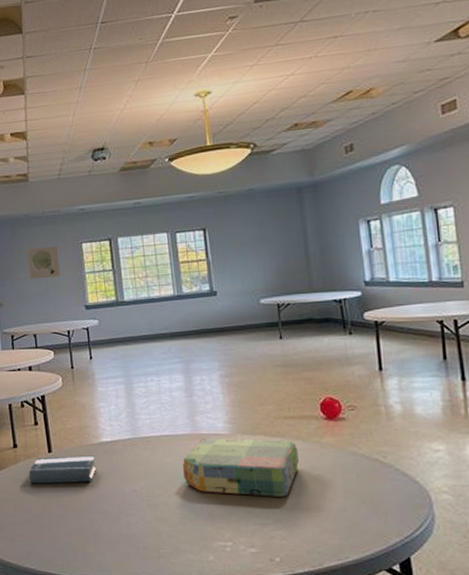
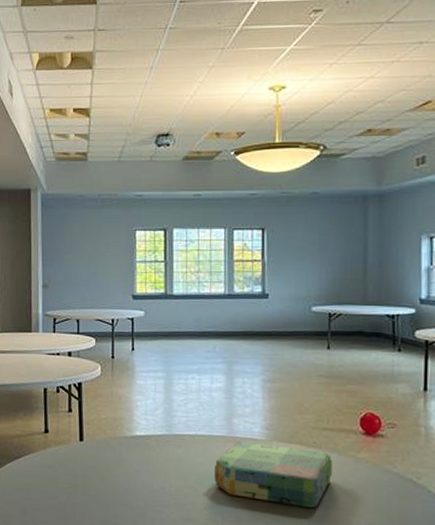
wall art: present [27,246,60,280] -> none [78,230,111,263]
hardback book: present [28,455,96,484] -> none [57,445,126,475]

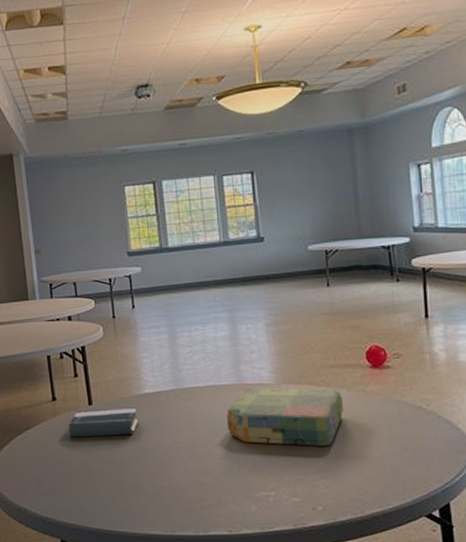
hardback book: none [57,445,126,475] -> present [68,407,138,438]

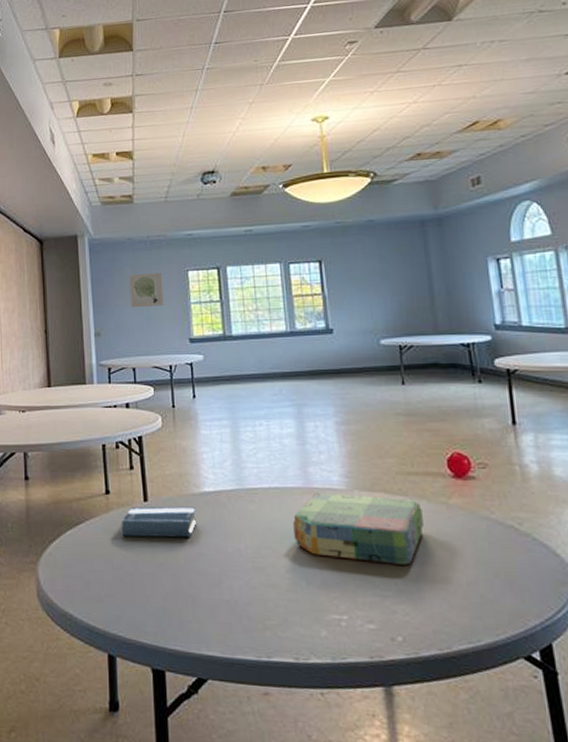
wall art: none [66,189,102,225] -> present [129,272,164,308]

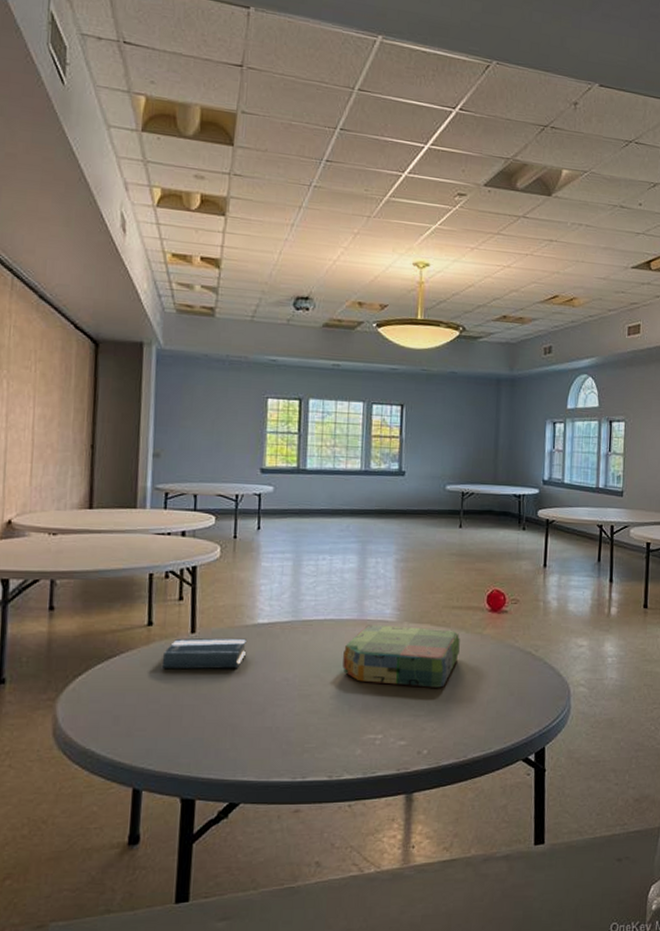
wall art: present [129,272,164,308] -> none [198,394,239,432]

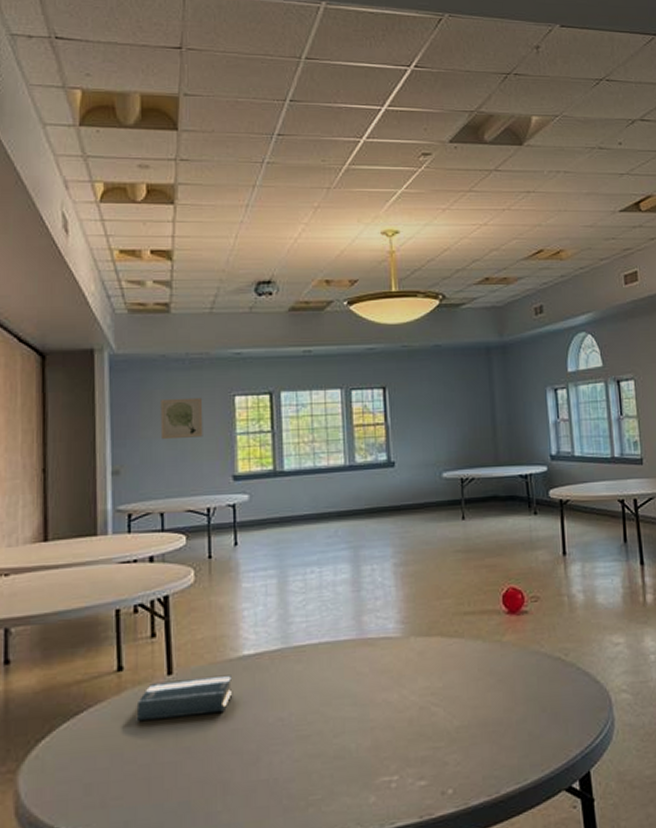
wall art: none [198,394,239,432] -> present [160,397,203,440]
board game: present [343,625,460,688] -> none [344,640,478,714]

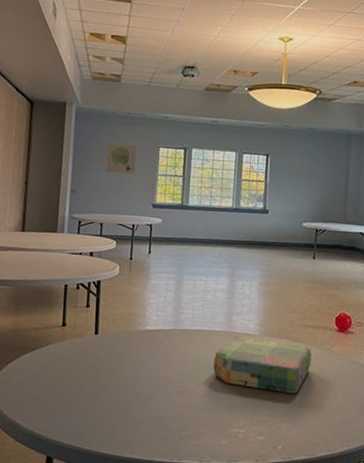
hardback book: present [136,674,232,722] -> none [71,338,138,366]
board game: none [344,640,478,714] -> present [213,336,312,394]

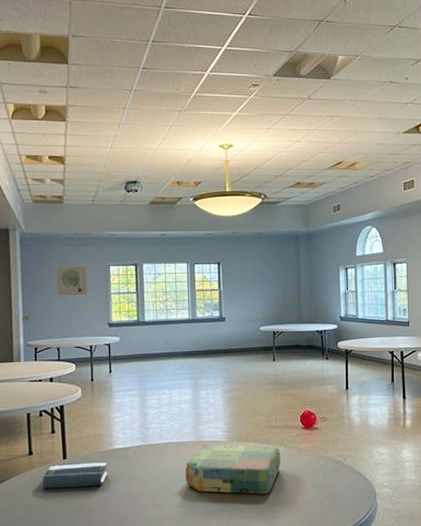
hardback book: none [71,338,138,366] -> present [42,461,107,489]

